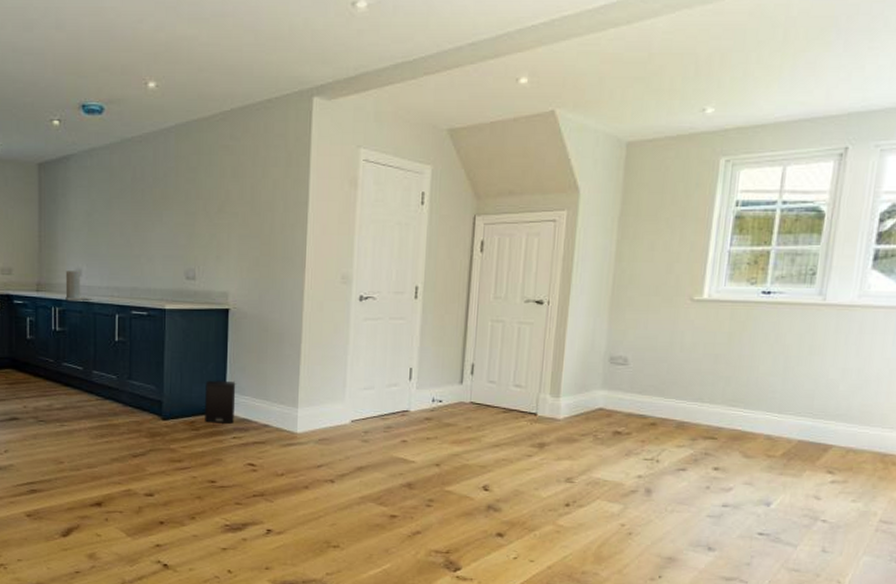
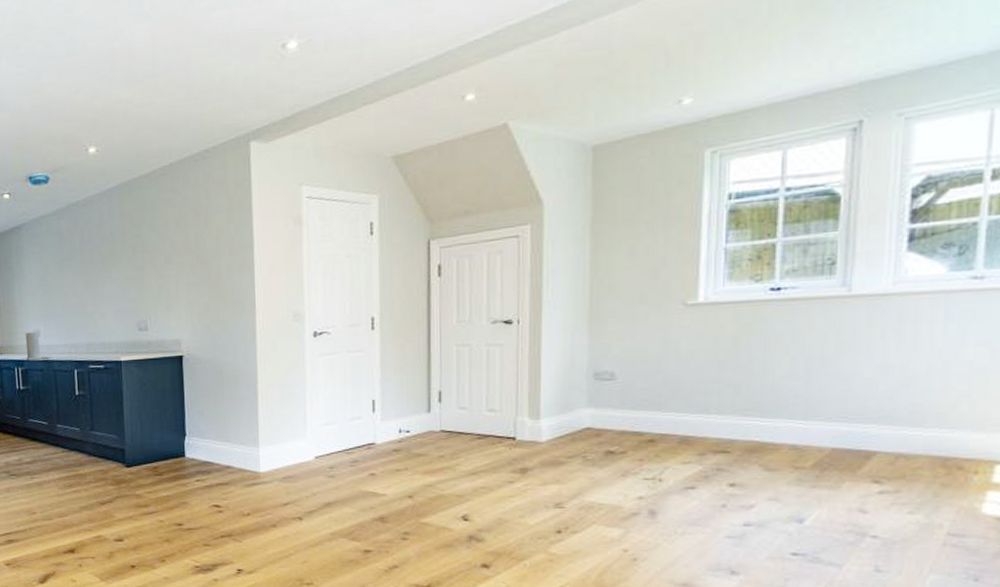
pedal bin: present [205,380,236,424] -> none [165,425,196,468]

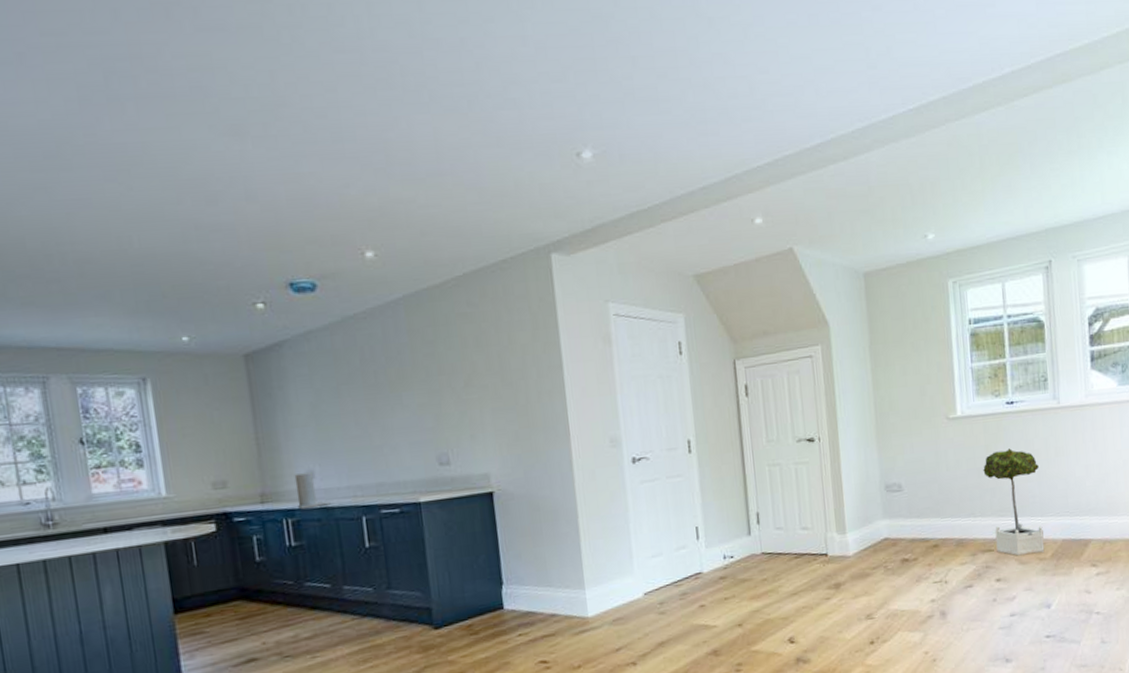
potted tree: none [727,341,808,463] -> present [983,448,1045,557]

